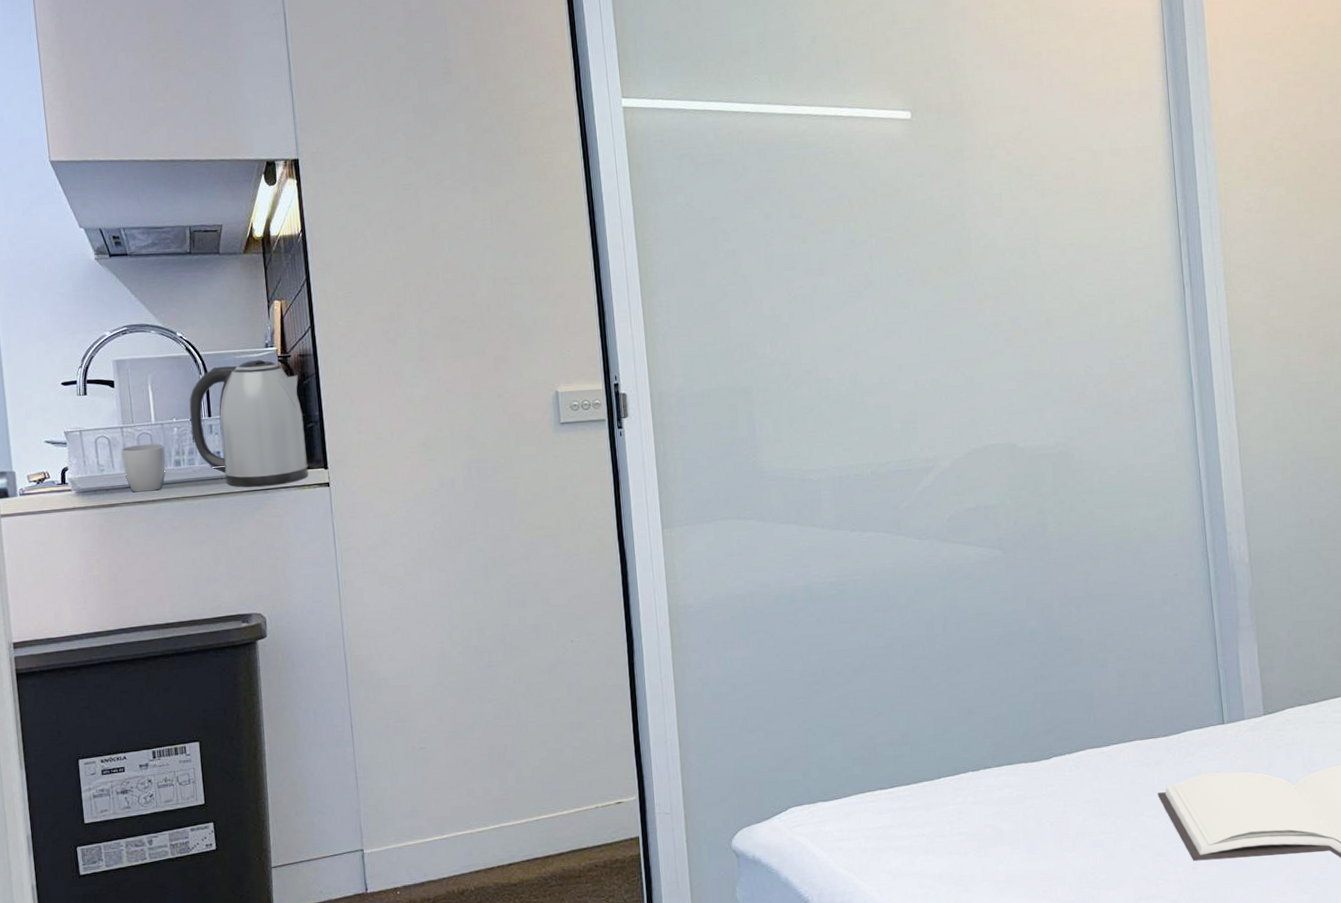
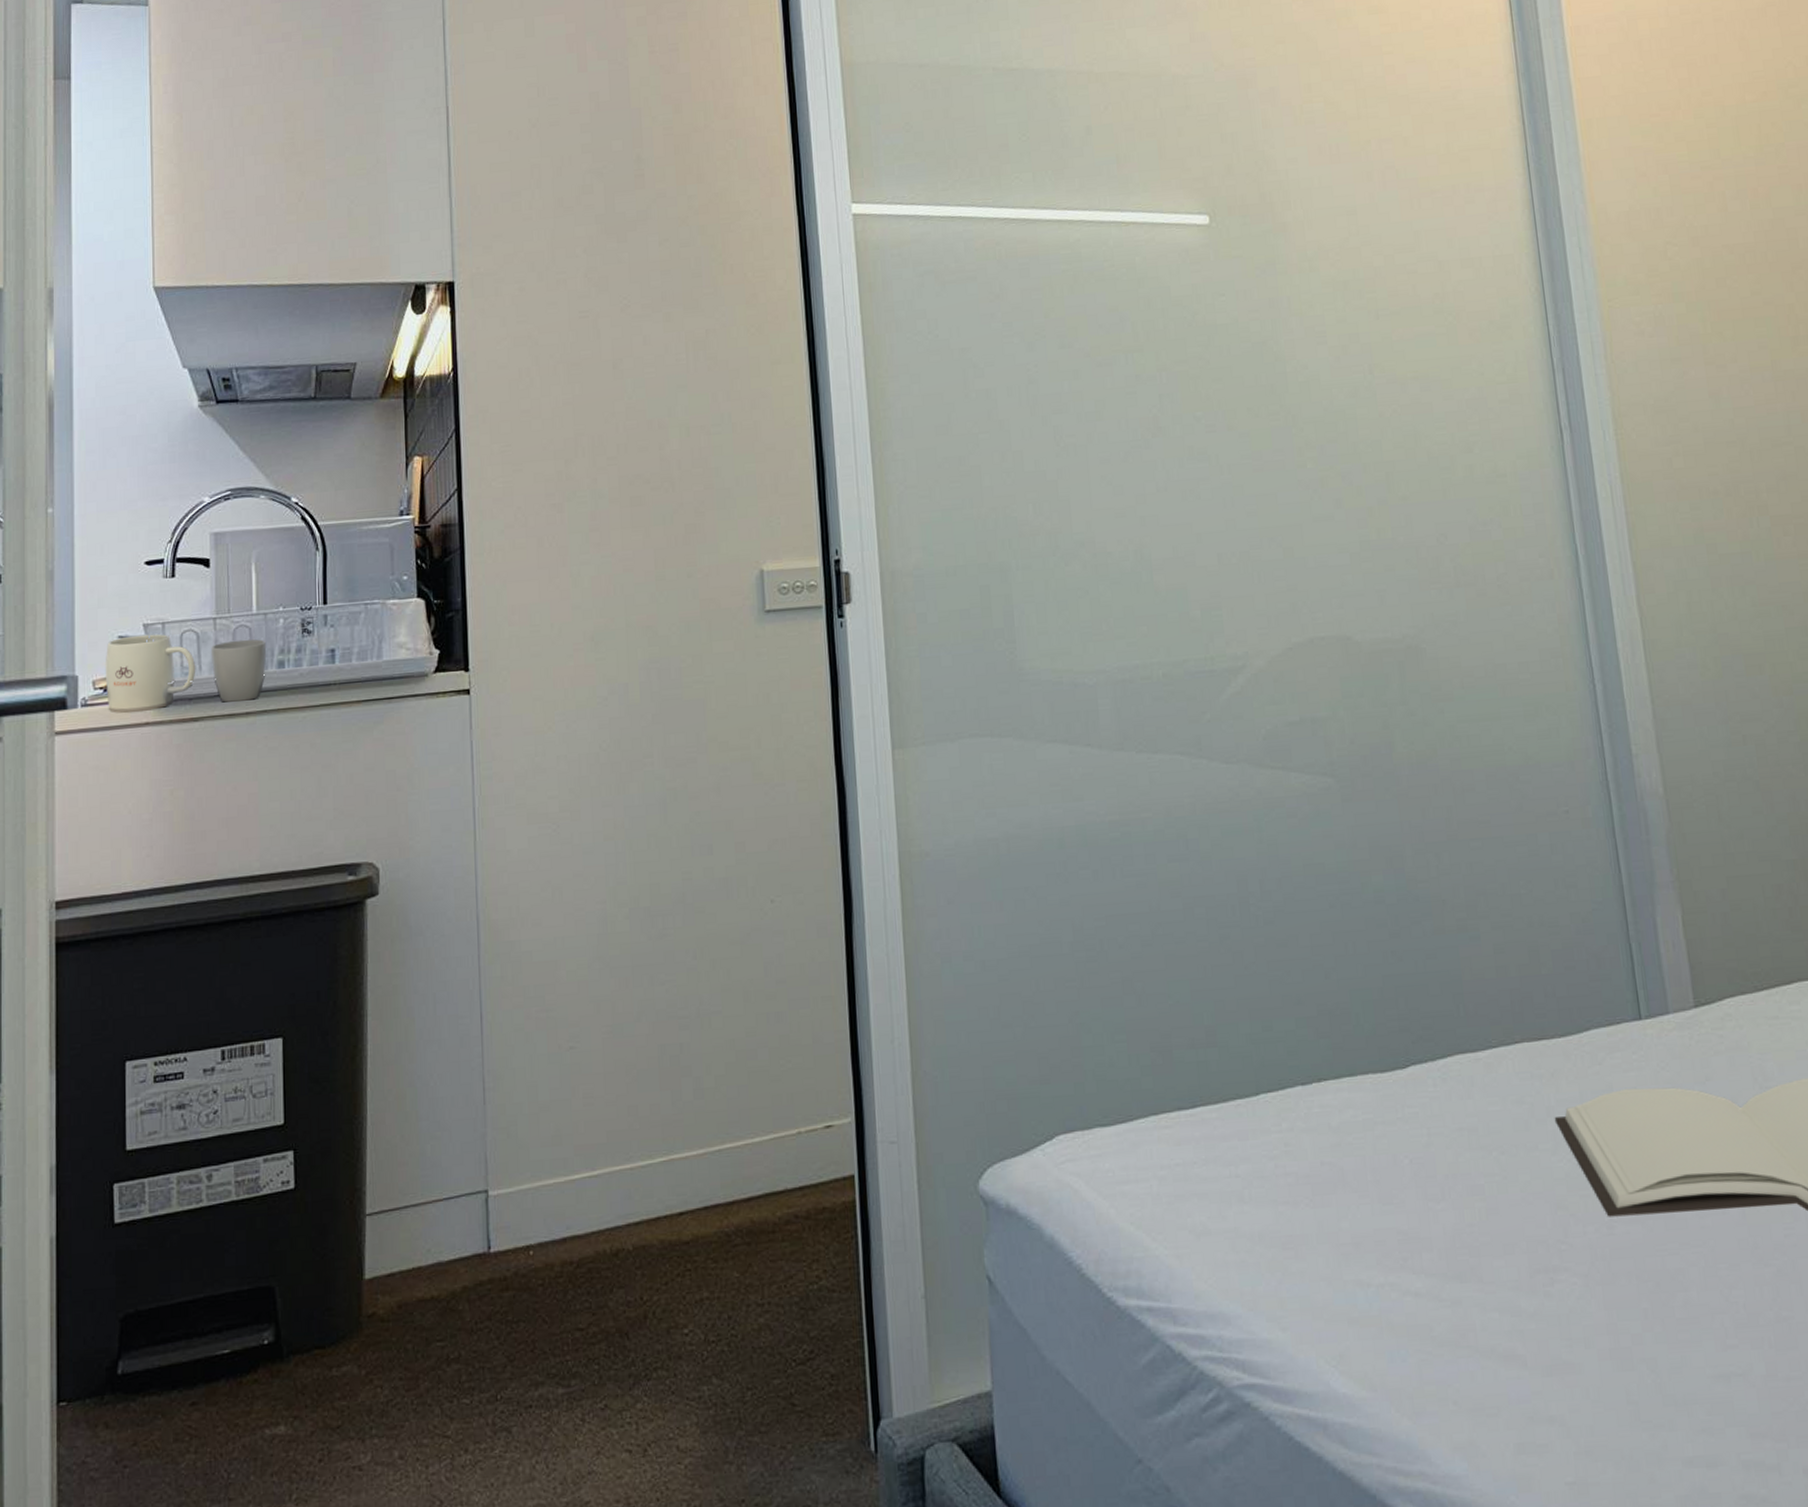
mug: none [36,439,110,501] -> present [105,633,196,714]
kettle: present [189,360,309,488] -> none [301,531,445,697]

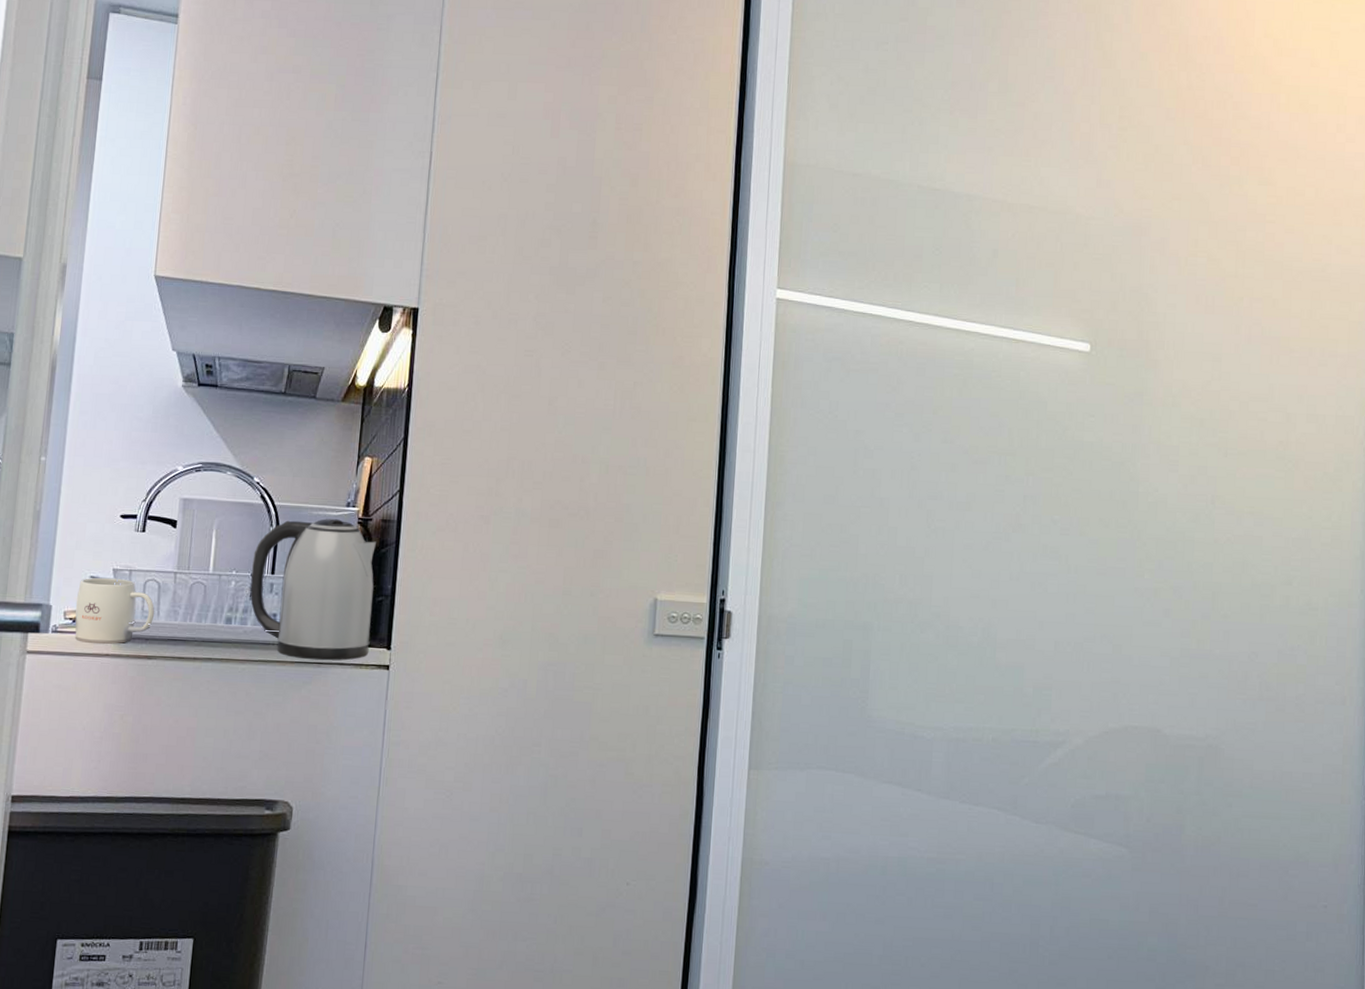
cup: present [210,639,267,703] -> none [168,594,218,648]
kettle: none [301,531,445,697] -> present [250,519,376,661]

